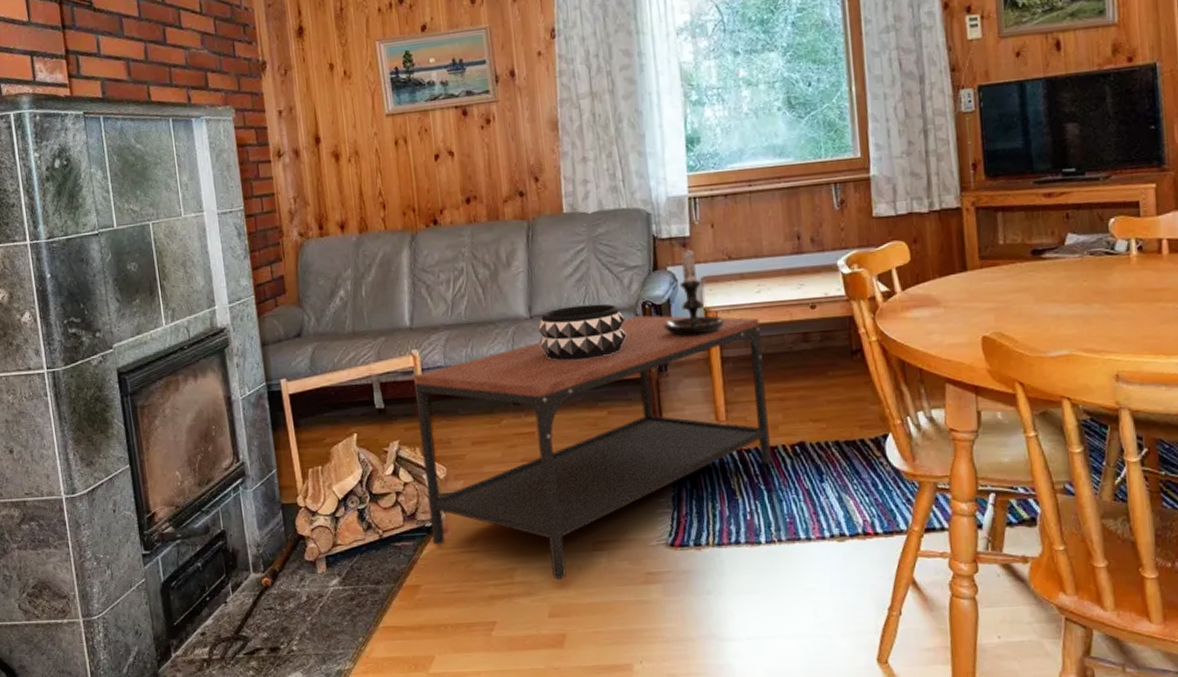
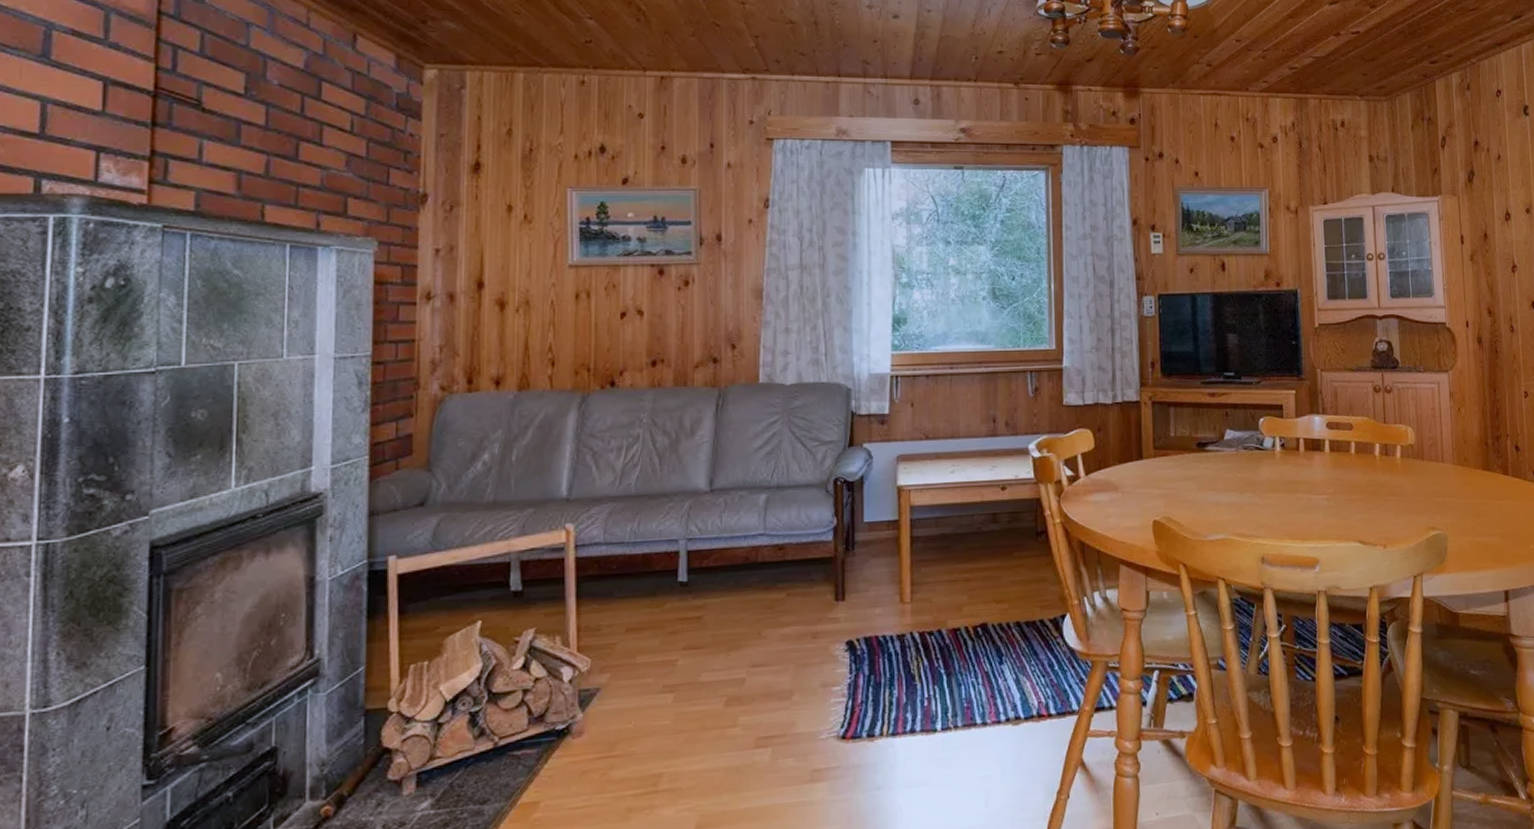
coffee table: present [413,315,772,580] -> none [562,491,953,784]
decorative bowl: present [537,304,627,361] -> none [718,479,815,538]
candle holder: present [663,245,724,337] -> none [854,422,916,515]

